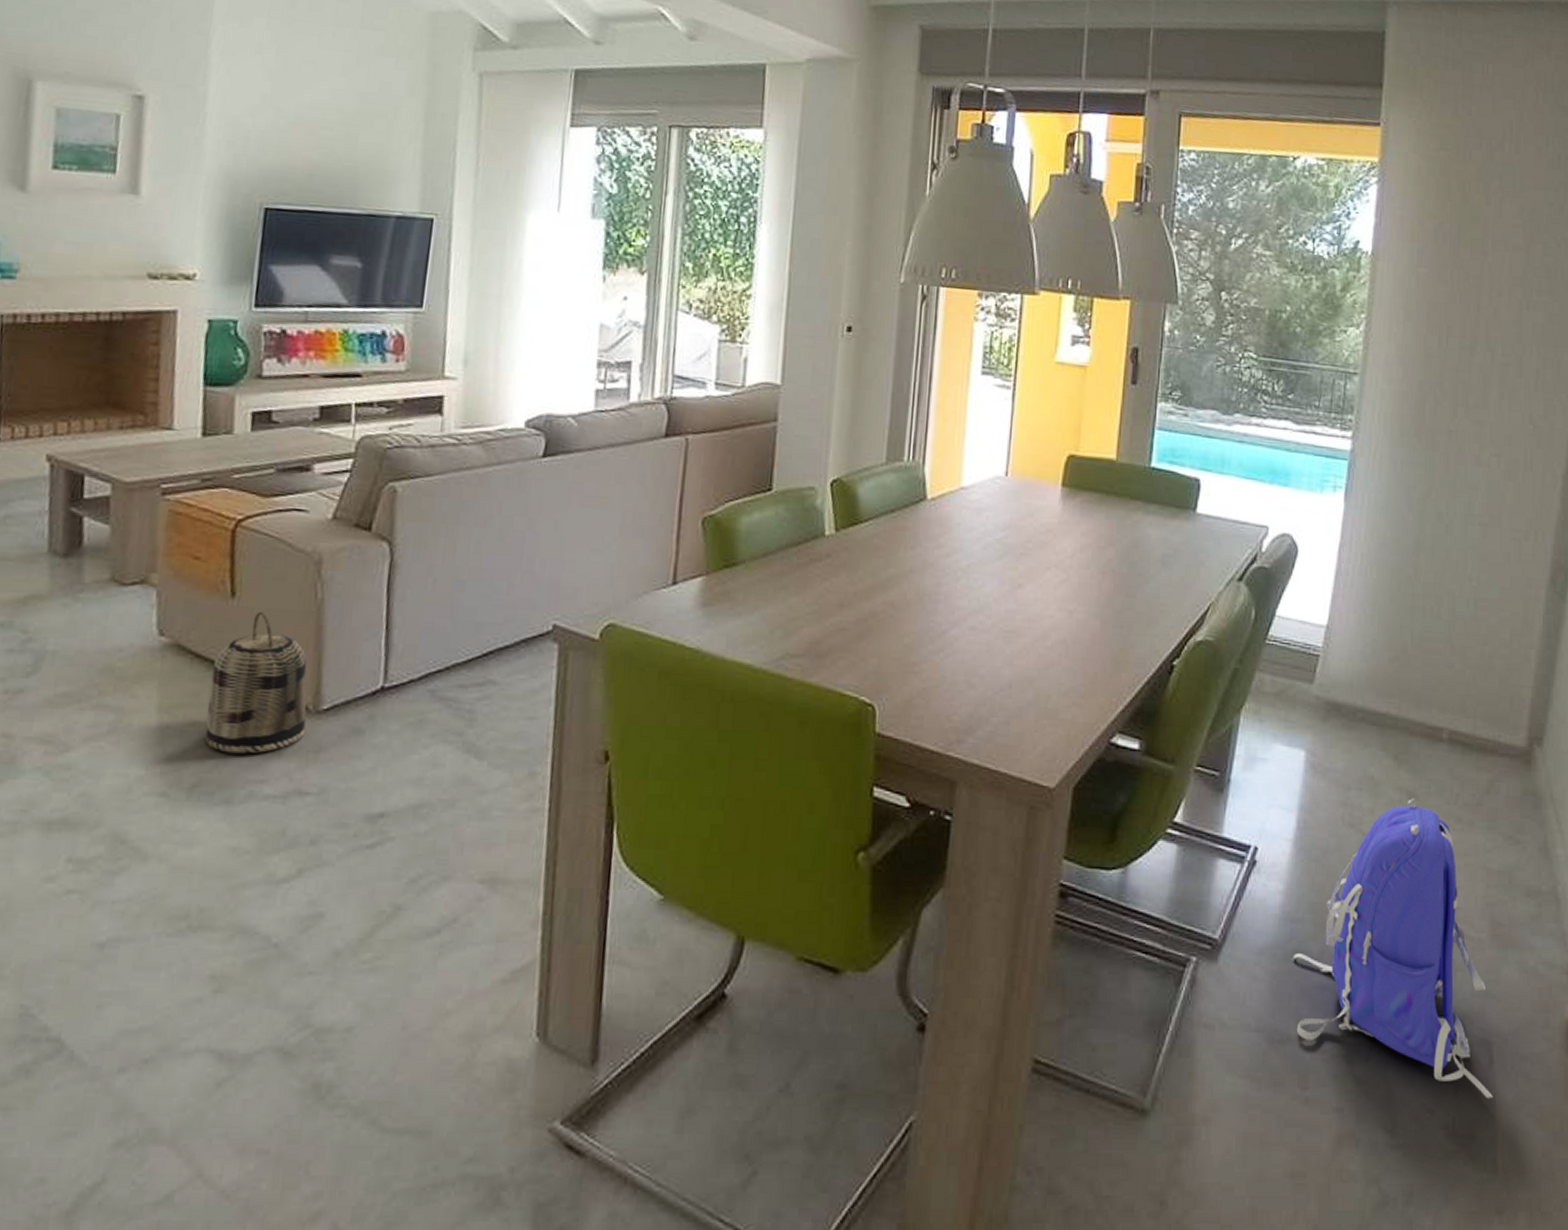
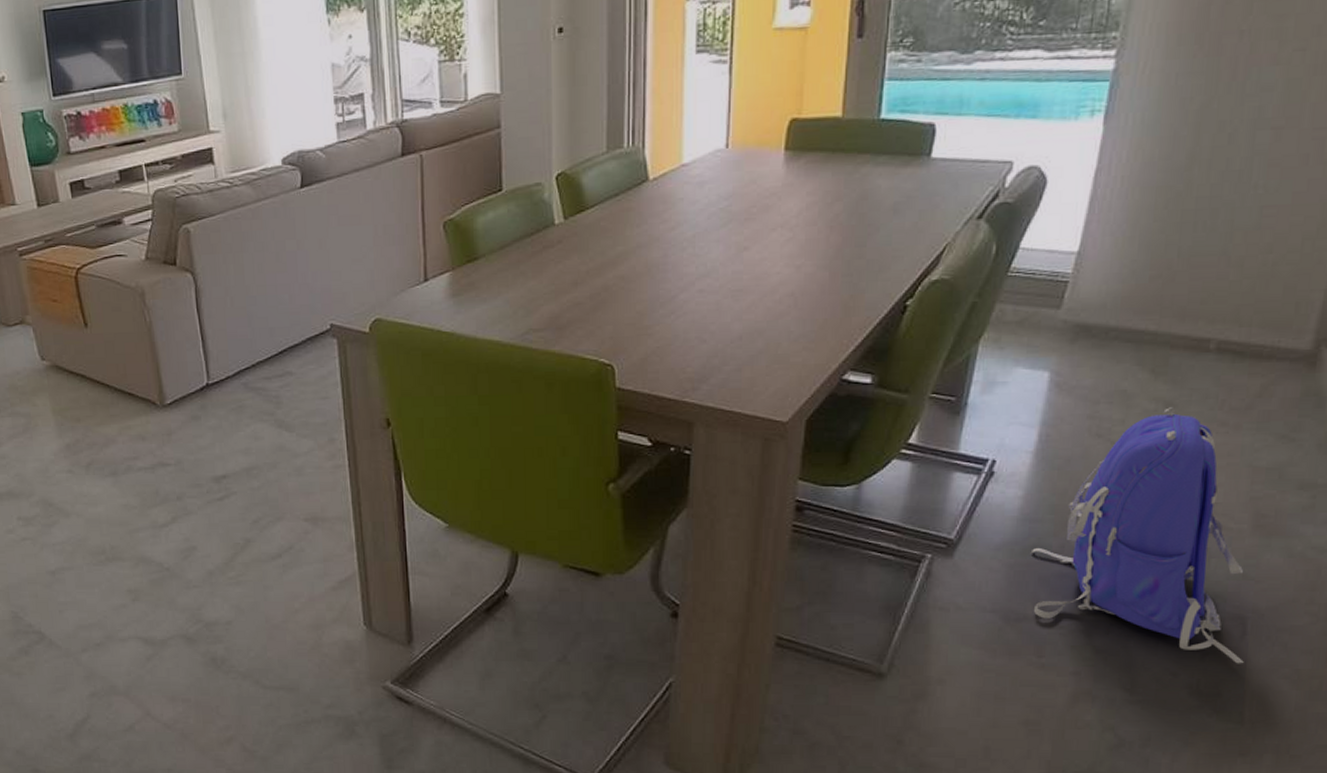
basket: present [204,611,307,754] -> none [83,335,158,440]

